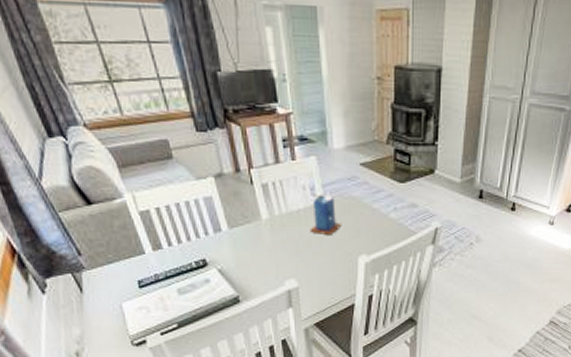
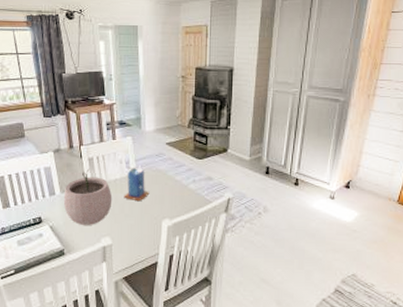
plant pot: none [232,197,296,268] -> present [63,168,113,226]

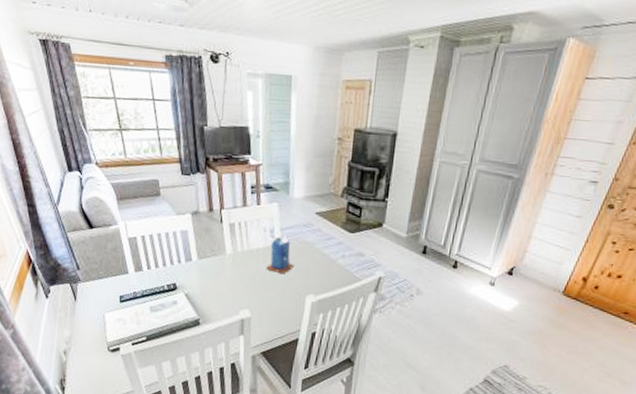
plant pot: present [63,168,113,226] -> none [200,234,254,297]

